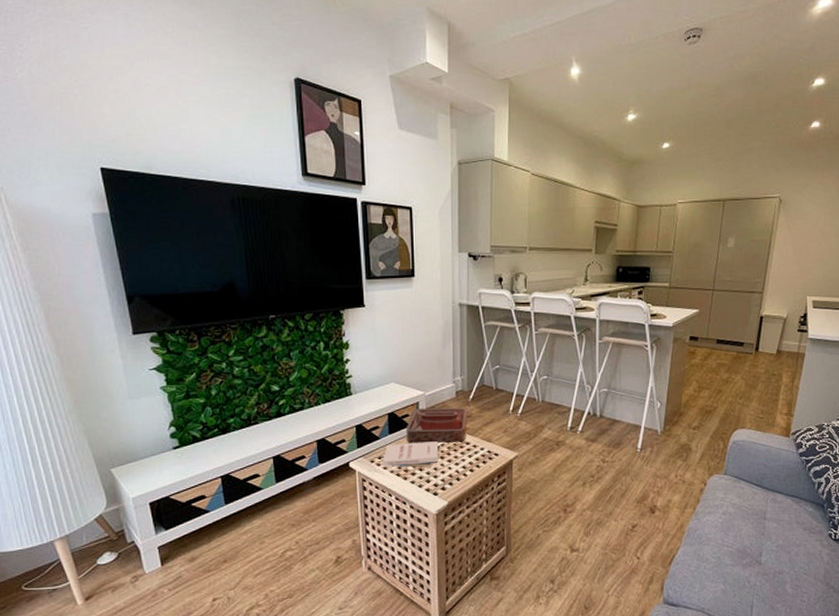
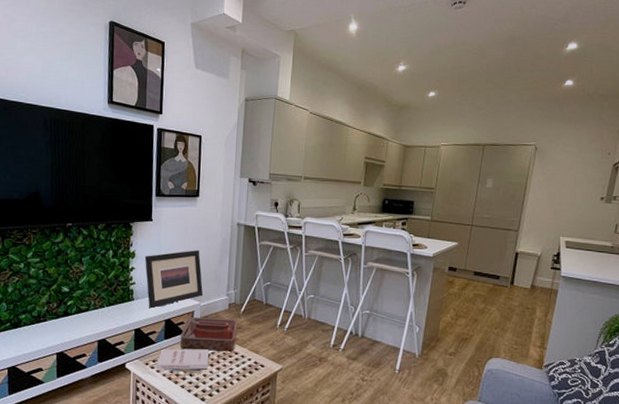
picture frame: none [359,336,428,403] -> present [144,250,204,309]

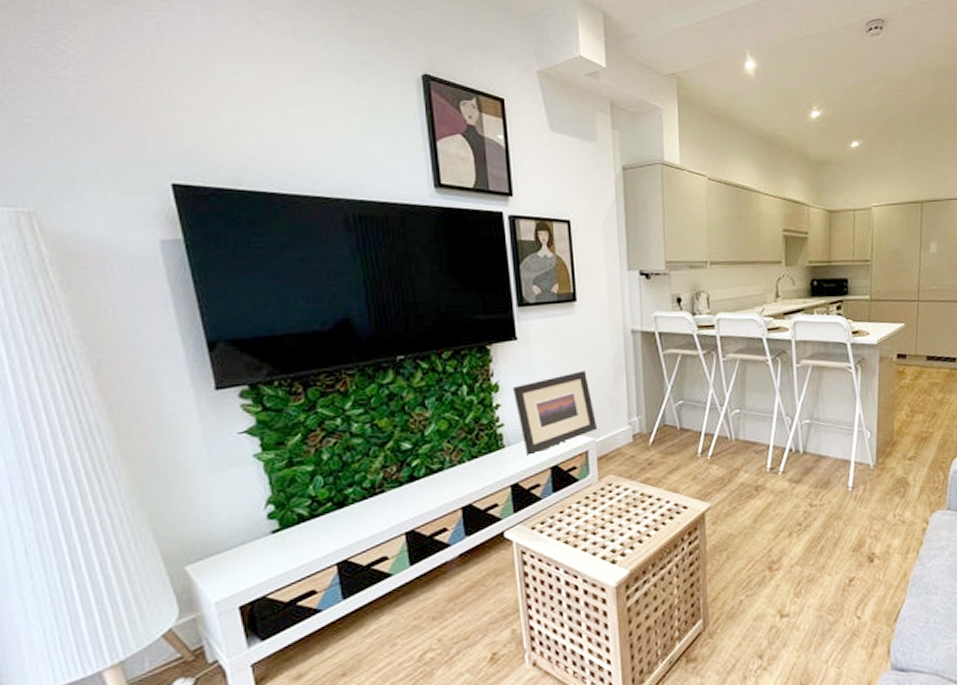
books: present [156,348,212,374] -> none [545,497,619,534]
decorative tray: present [179,317,238,352] -> none [573,453,649,502]

